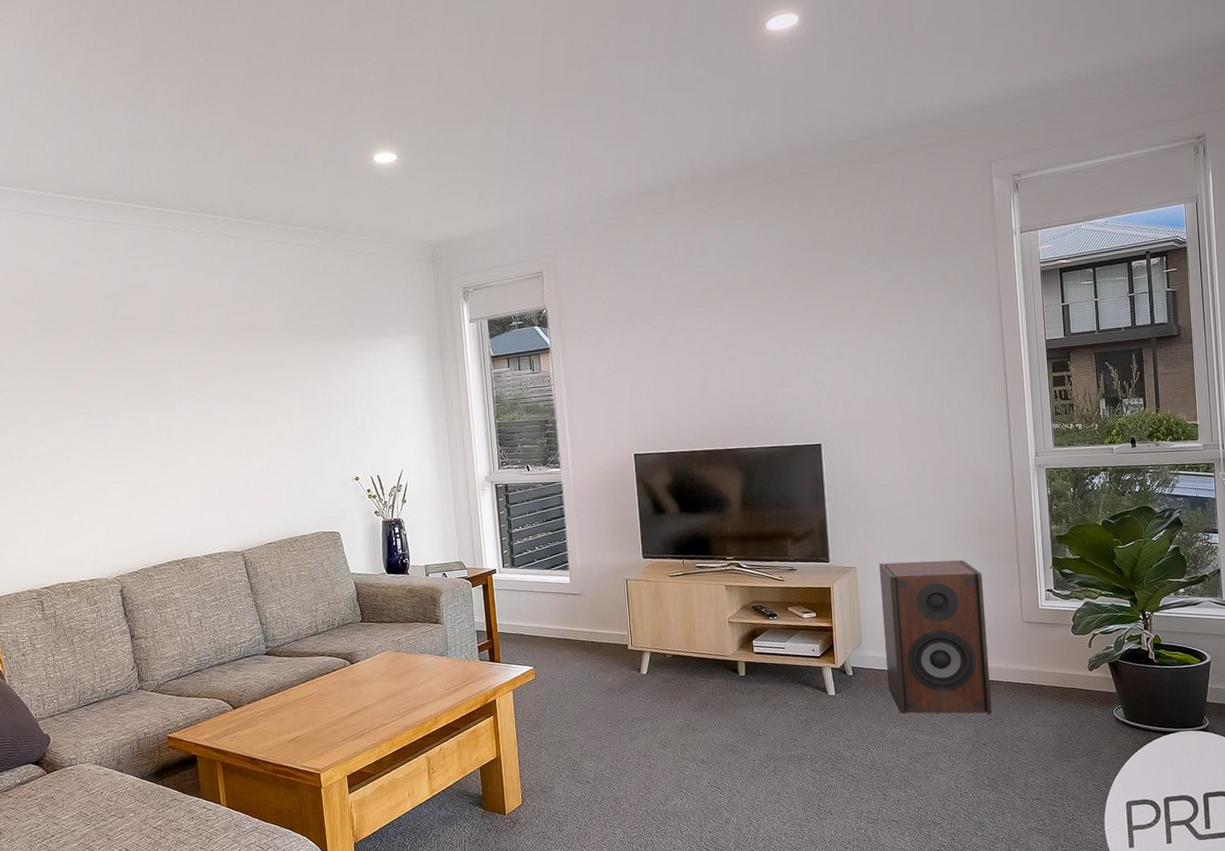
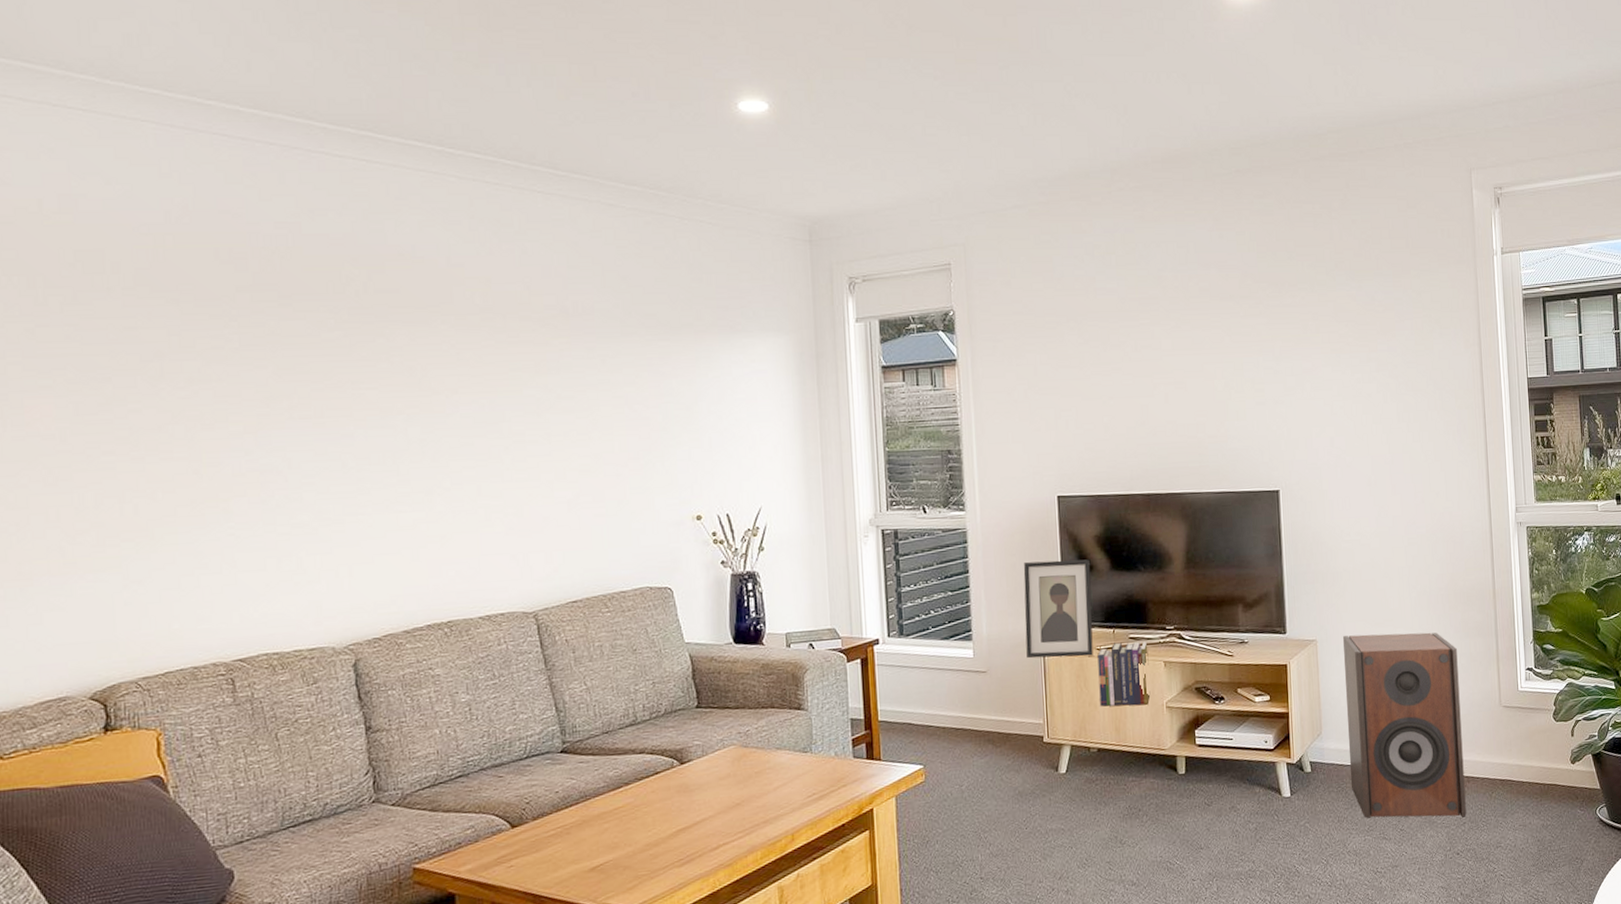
picture frame: none [608,504,667,584] -> present [1023,559,1093,659]
books: none [670,569,715,622] -> present [1097,641,1151,707]

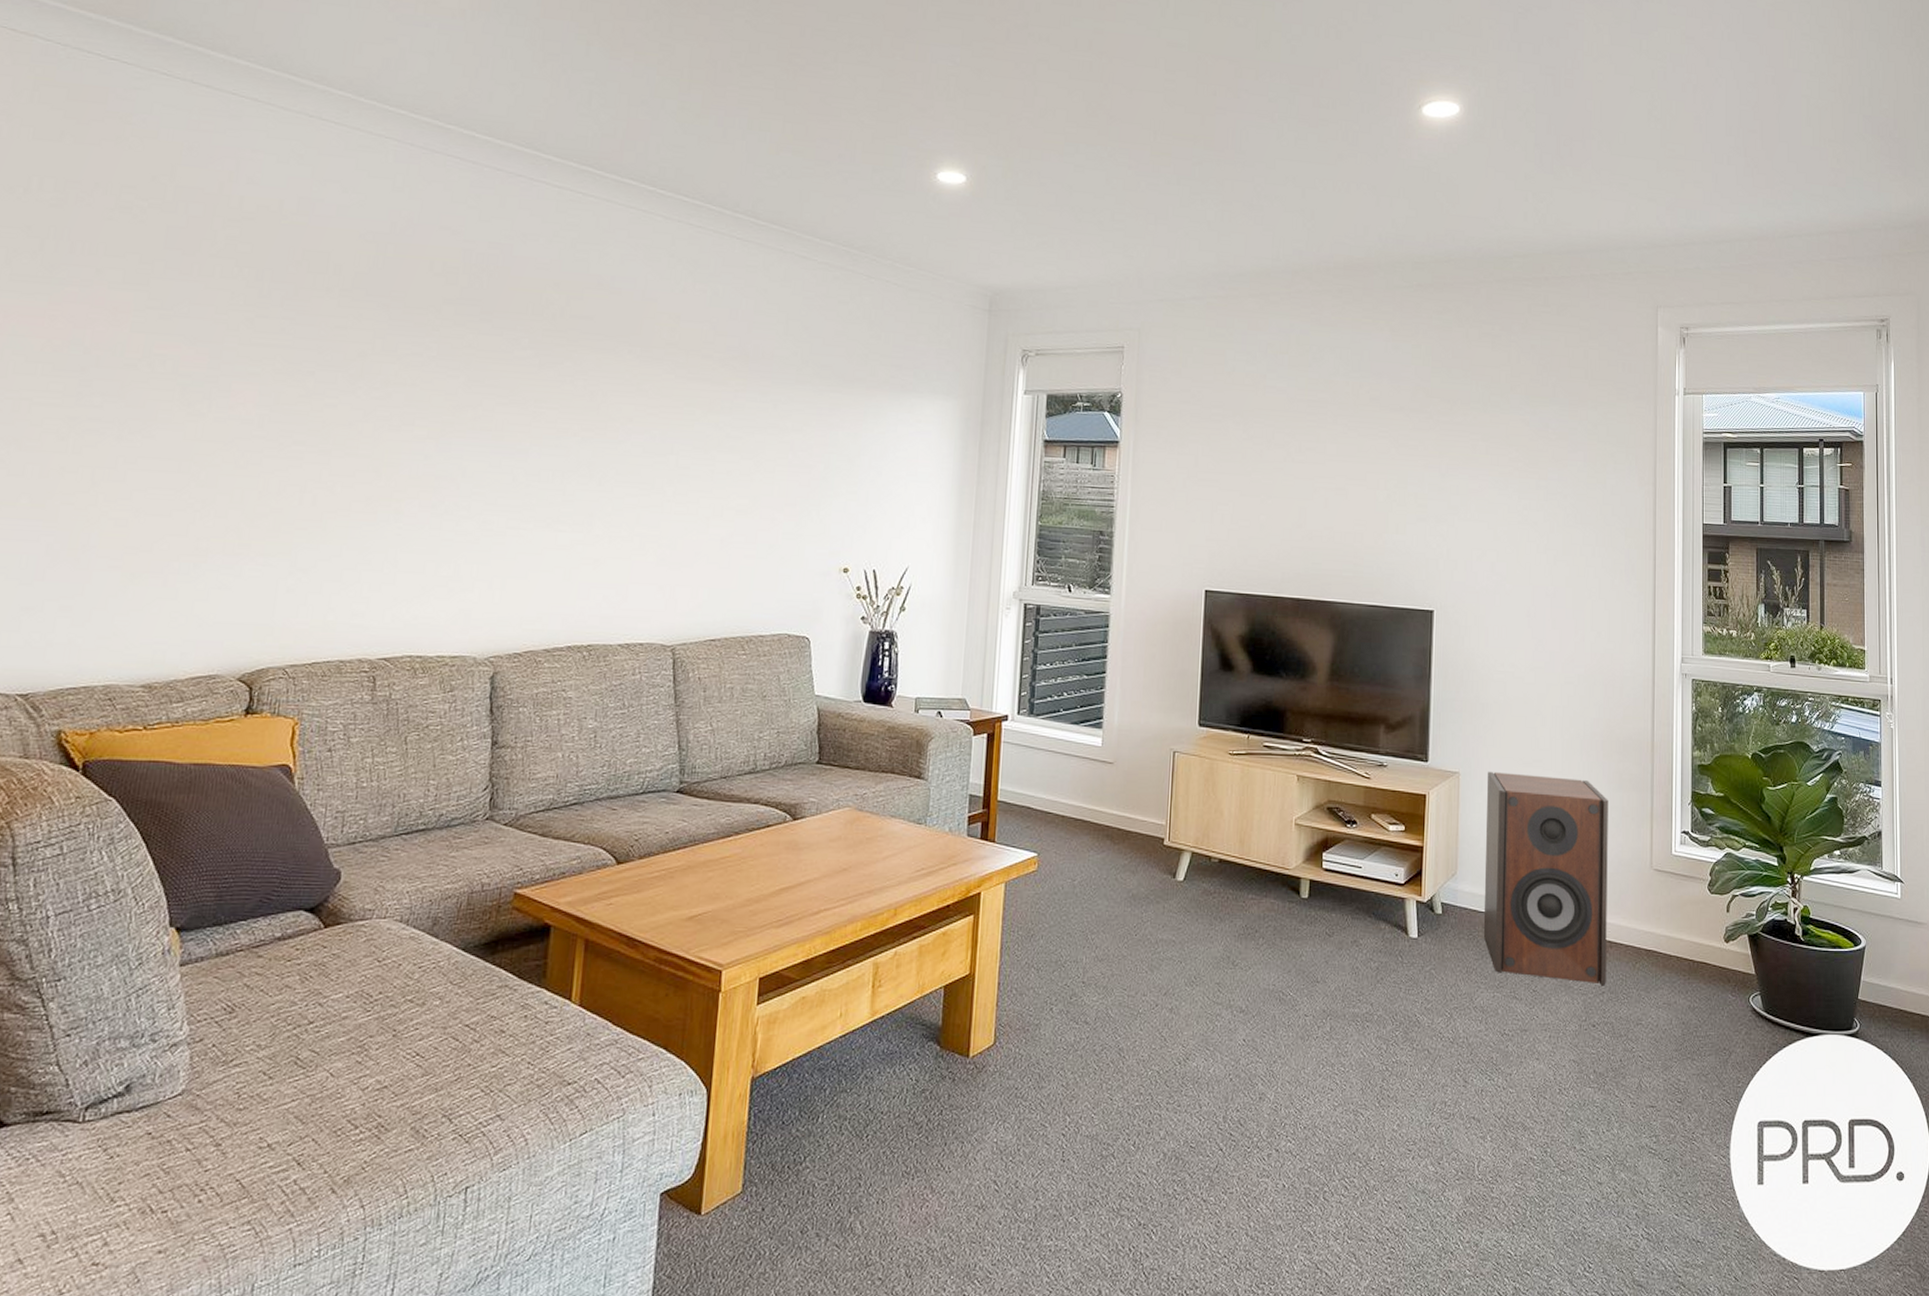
picture frame: present [1023,559,1093,659] -> none [1156,655,1232,760]
books: present [1097,641,1151,707] -> none [1227,749,1282,819]

